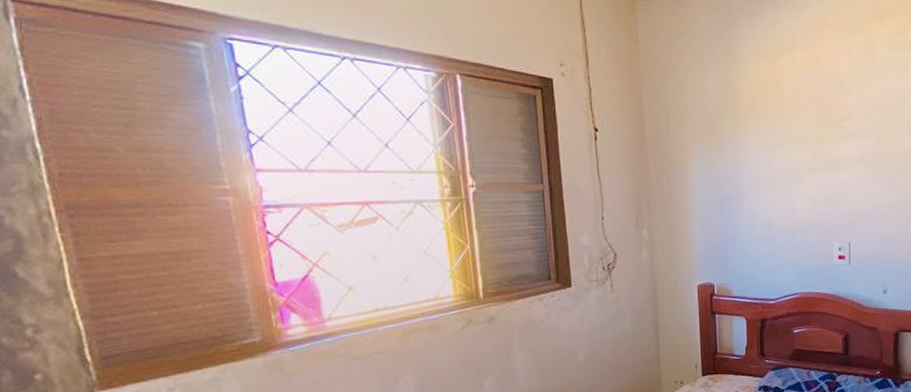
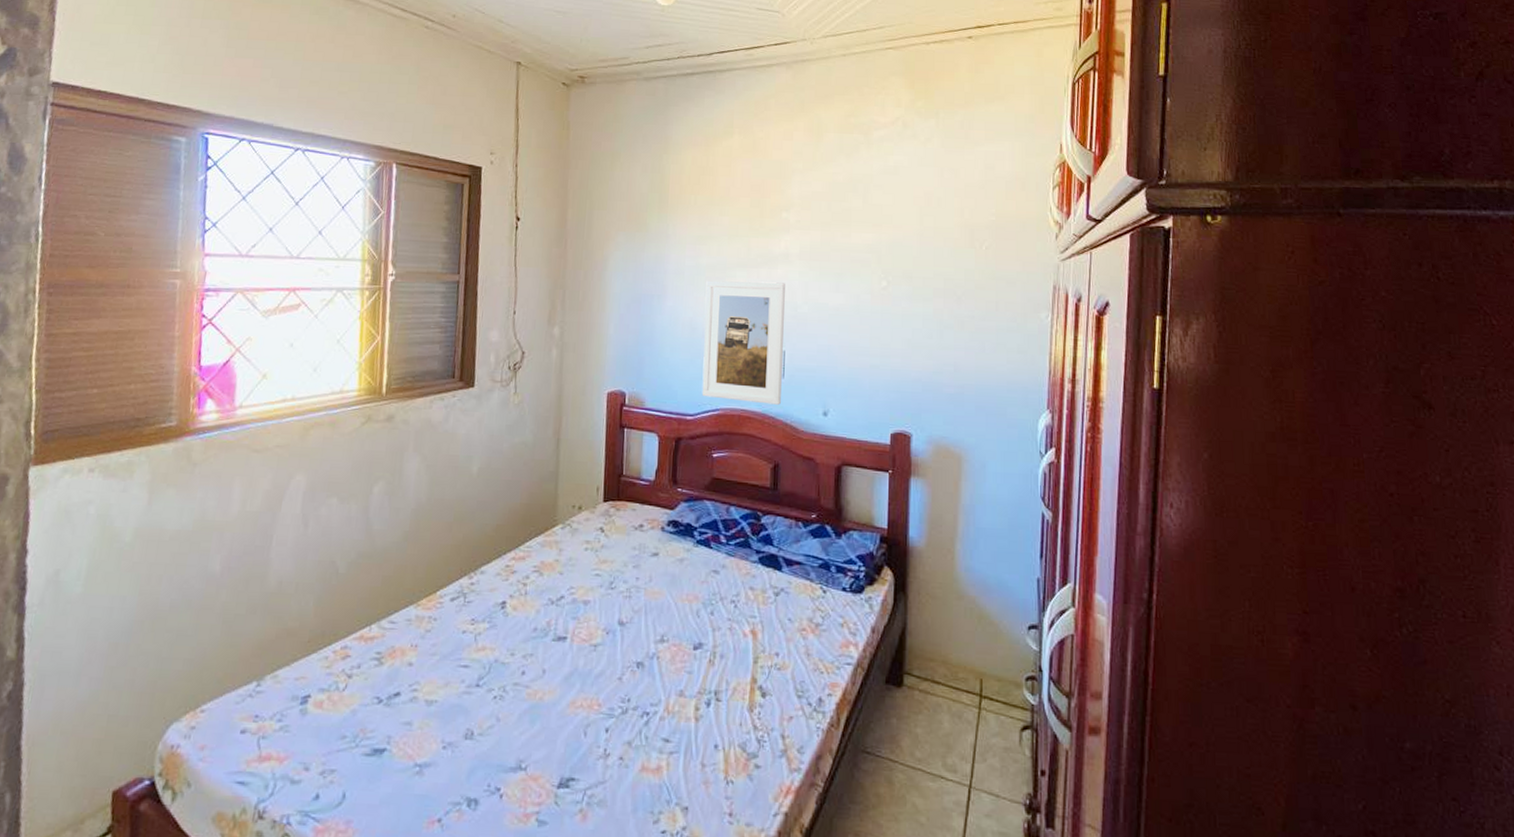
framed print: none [779,183,848,287] -> present [701,280,785,405]

